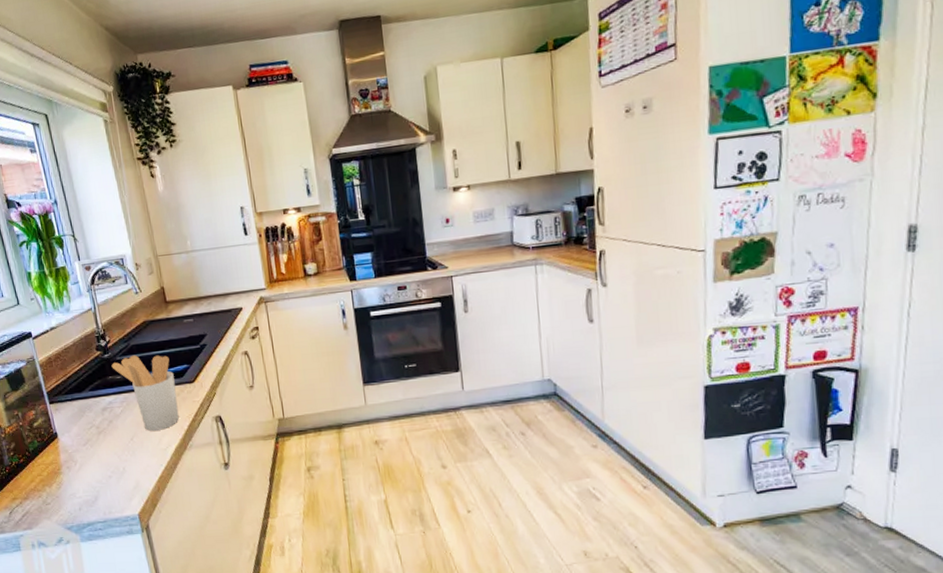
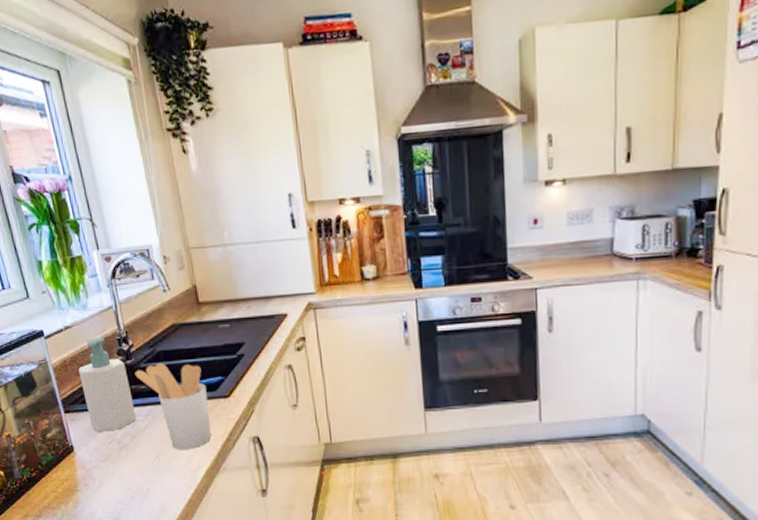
soap bottle: none [62,335,113,419] -> present [78,336,137,432]

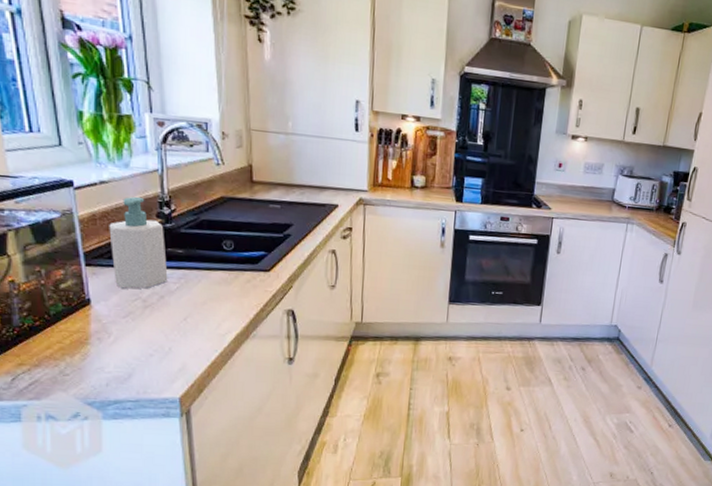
utensil holder: present [134,362,212,449] -> none [173,230,247,315]

